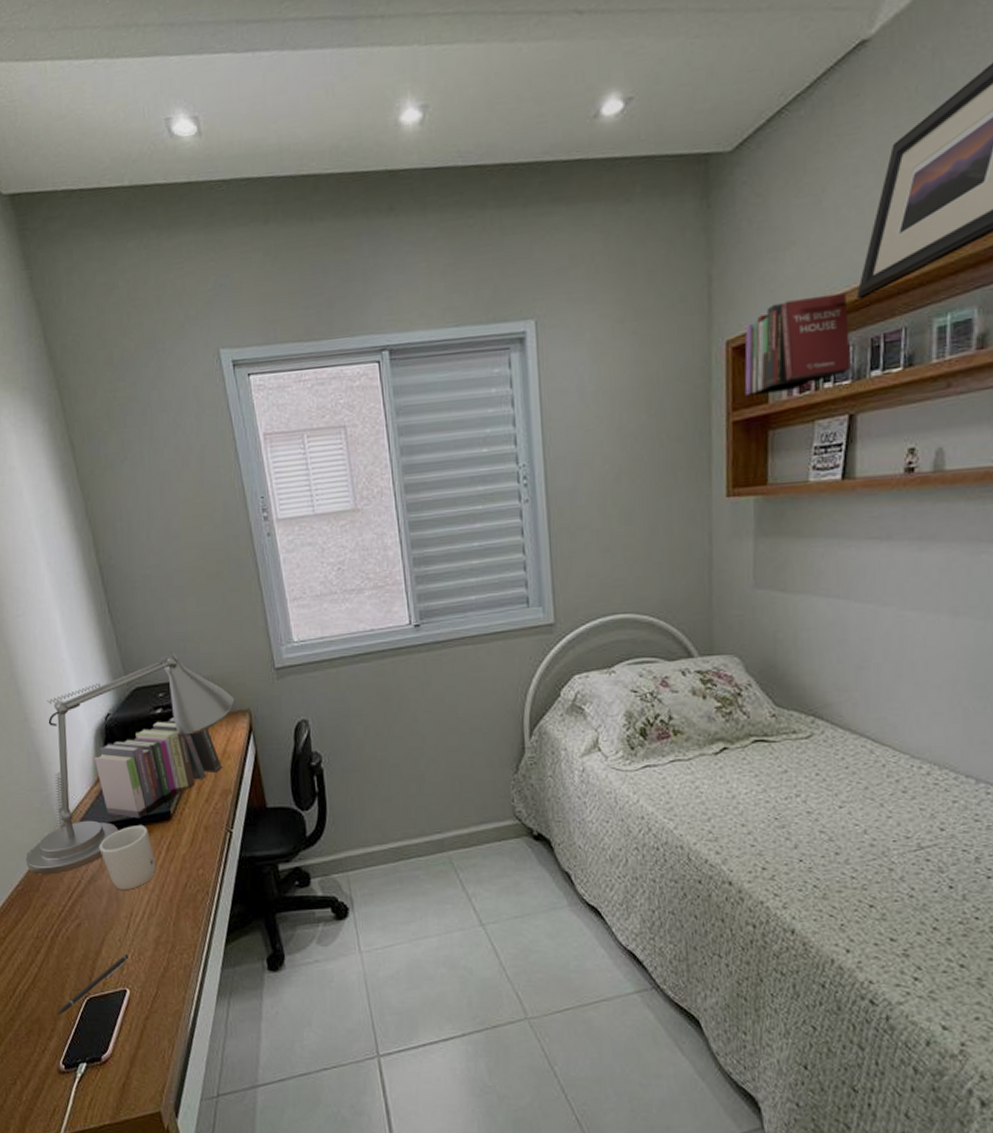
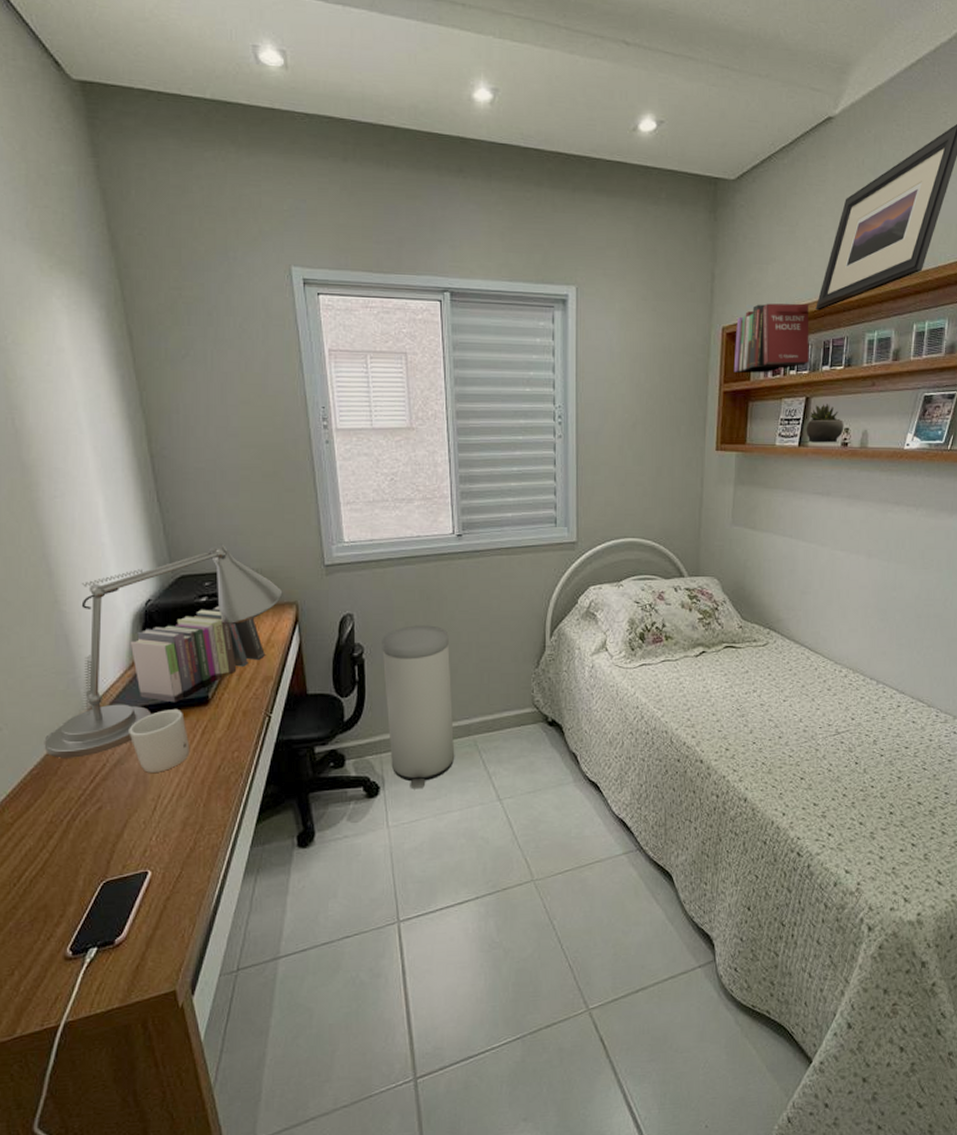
pen: present [56,954,129,1015] -> none [67,836,154,901]
pedal bin: none [340,728,429,911] -> present [382,625,455,789]
succulent plant: none [843,419,908,474] -> present [800,404,844,443]

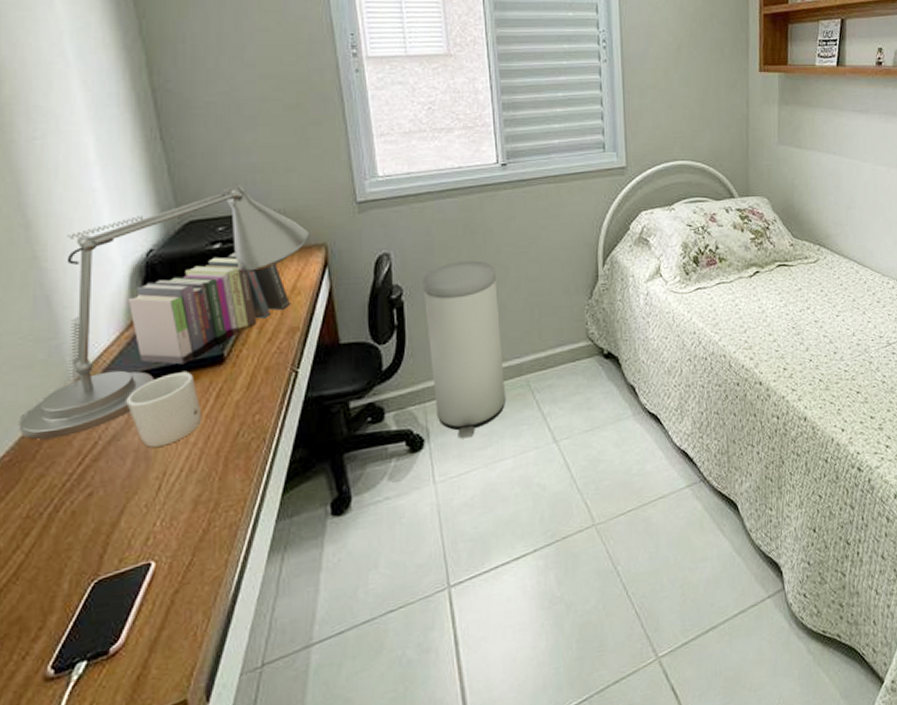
succulent plant: present [800,404,844,443] -> none [838,25,878,62]

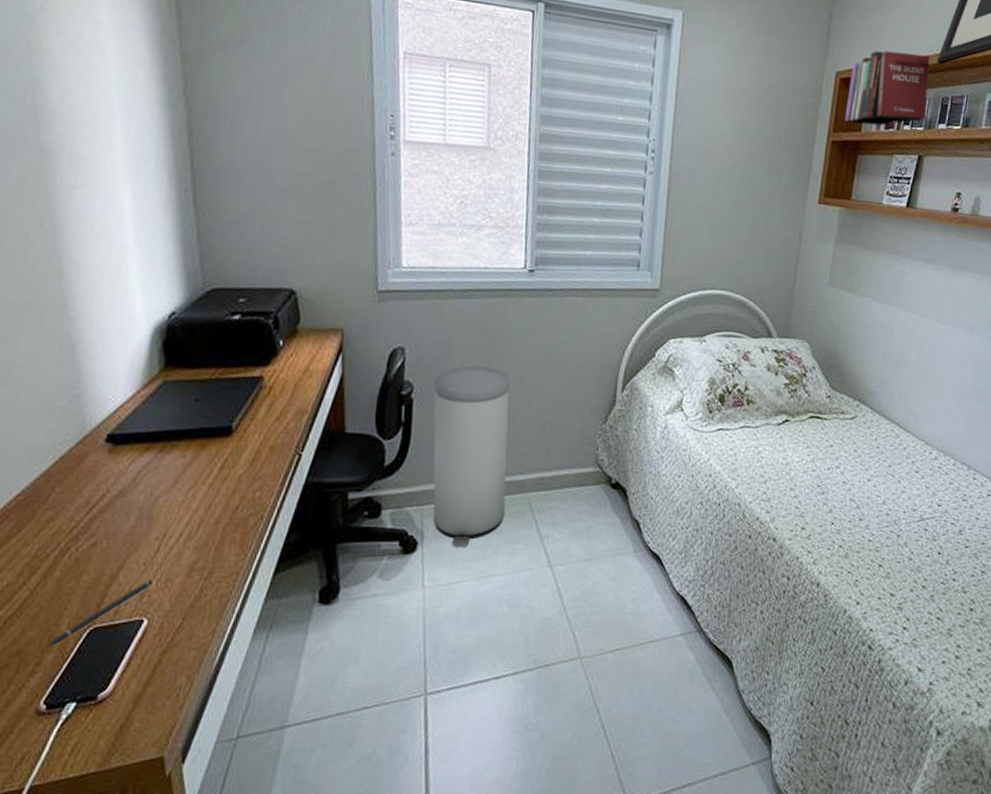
desk lamp: present [18,183,310,441] -> none [35,256,328,485]
pen: none [48,521,158,609] -> present [46,580,154,647]
mug: present [126,370,203,448] -> none [136,437,206,508]
books: present [127,253,290,365] -> none [146,326,301,431]

